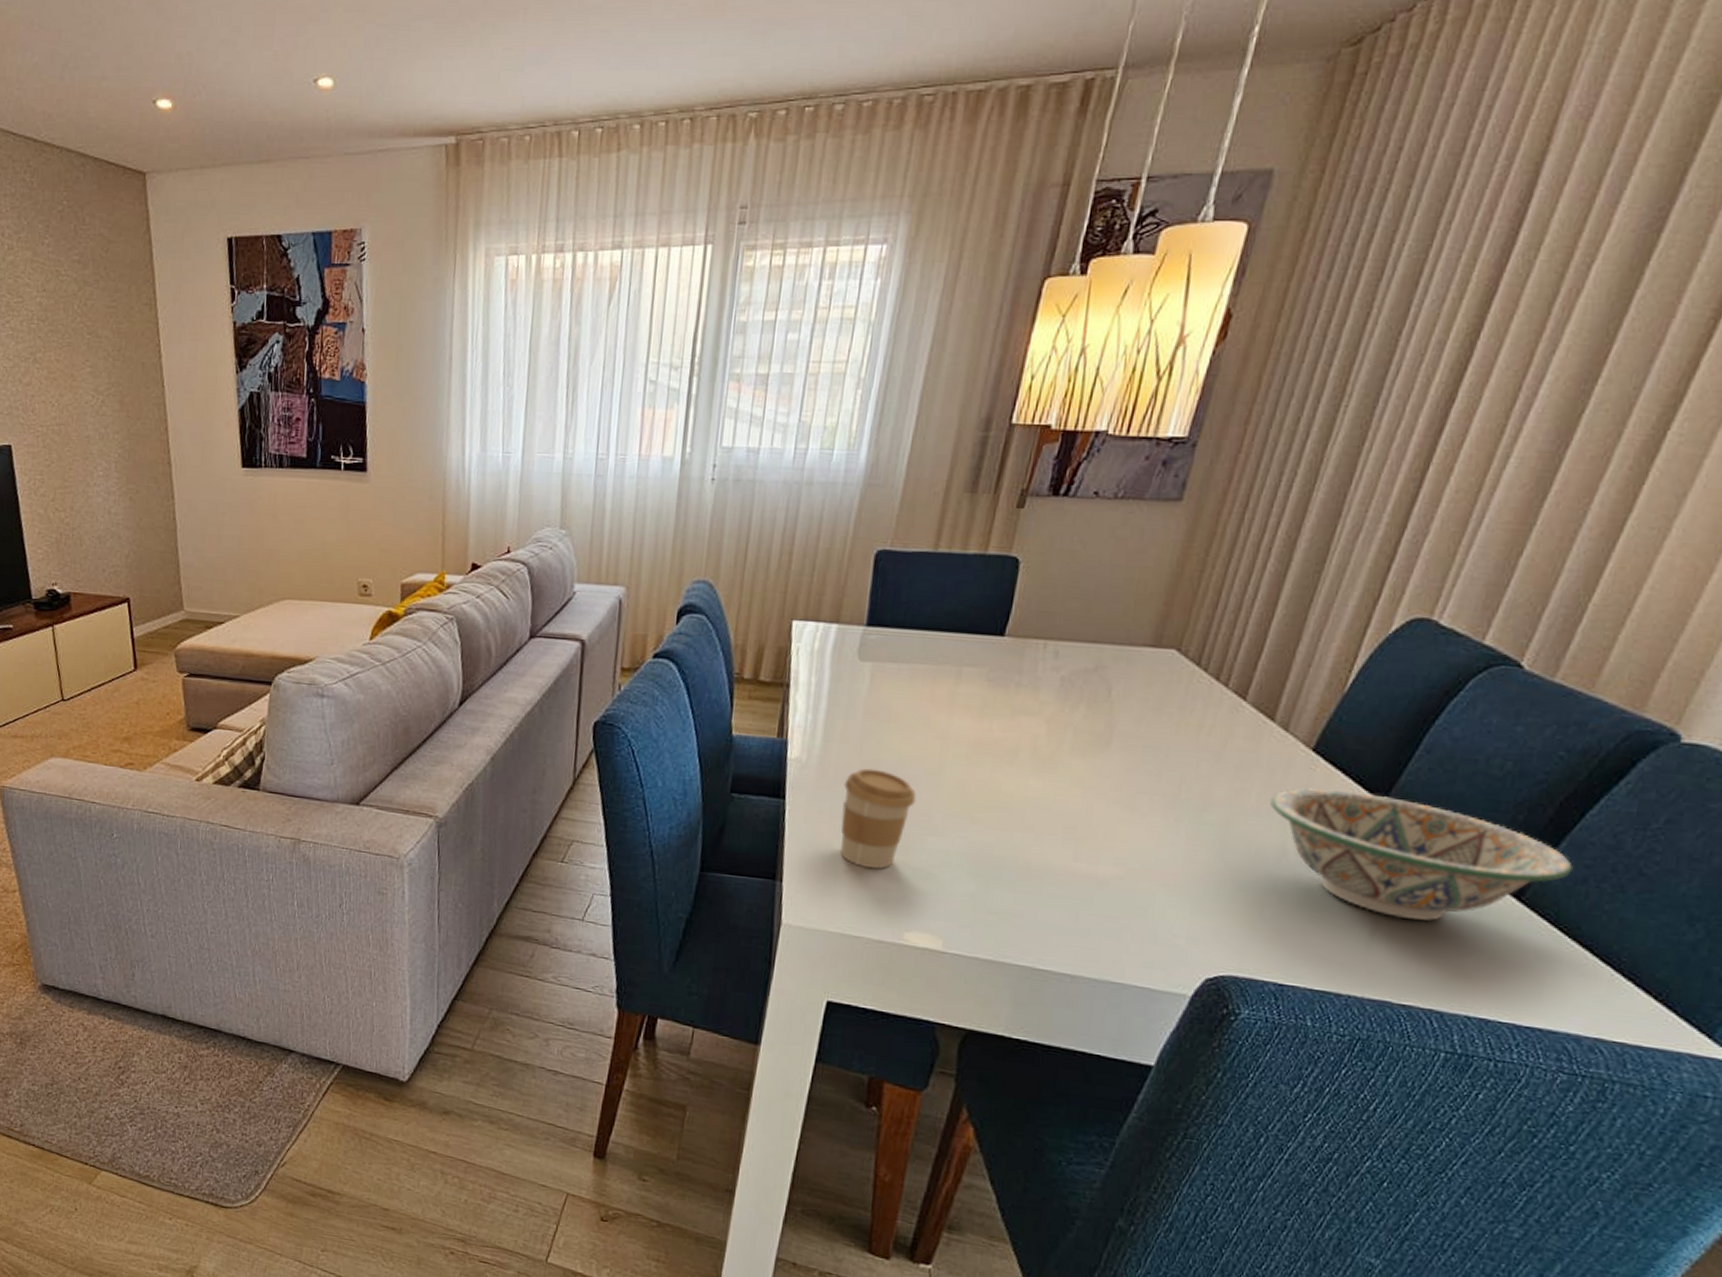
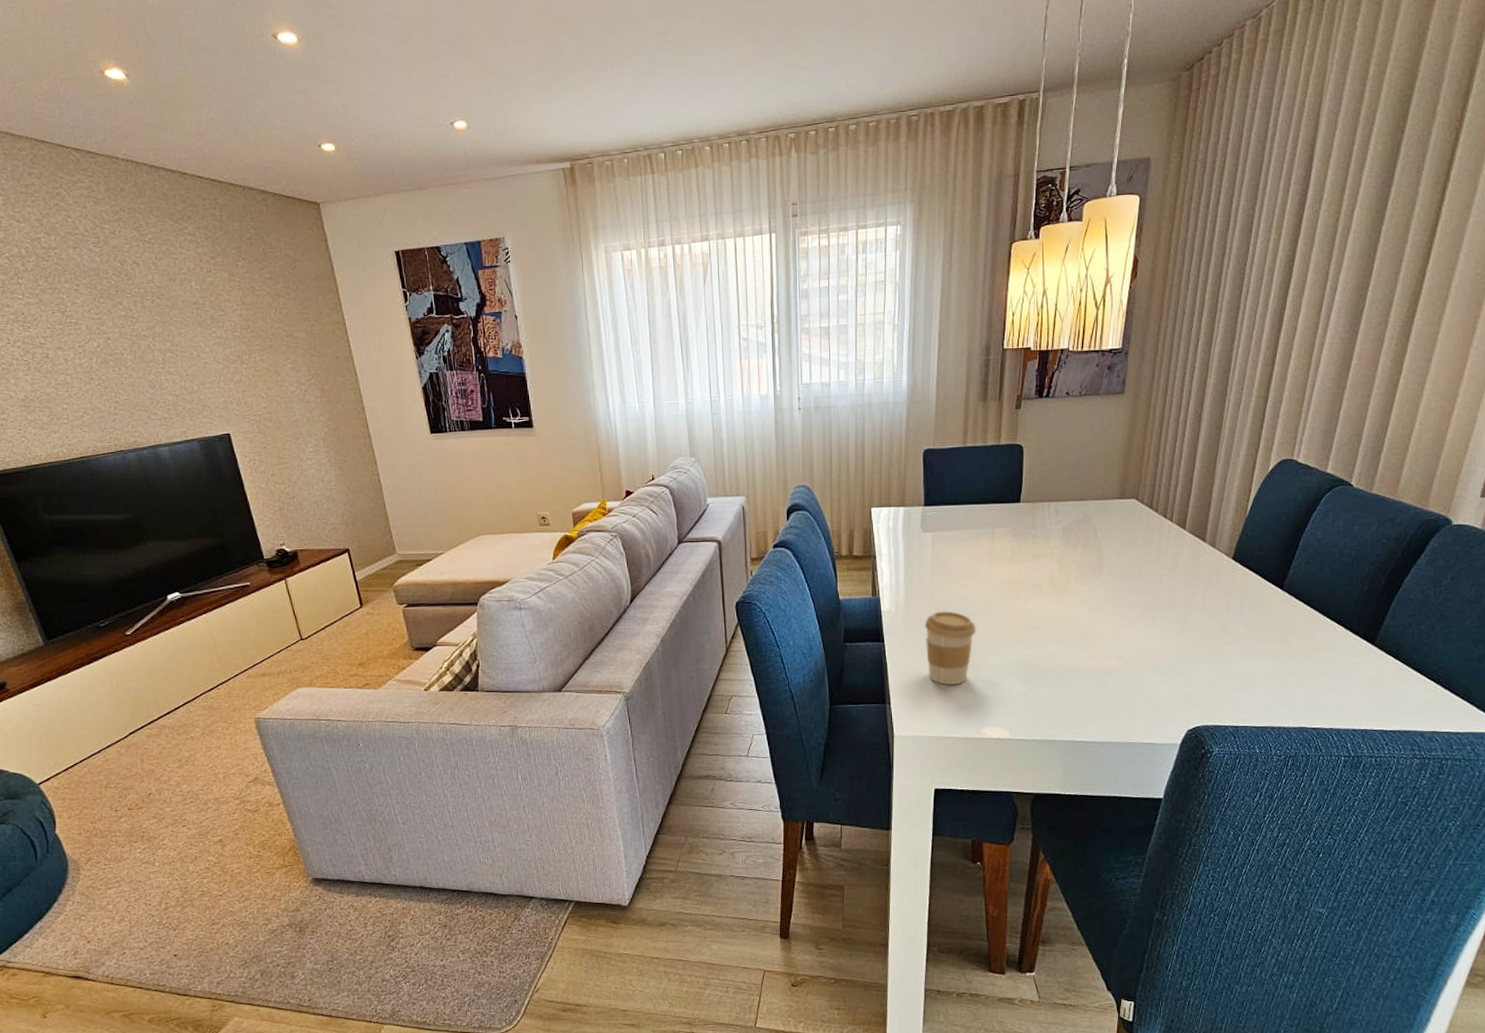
decorative bowl: present [1270,787,1574,921] -> none [1211,584,1403,668]

